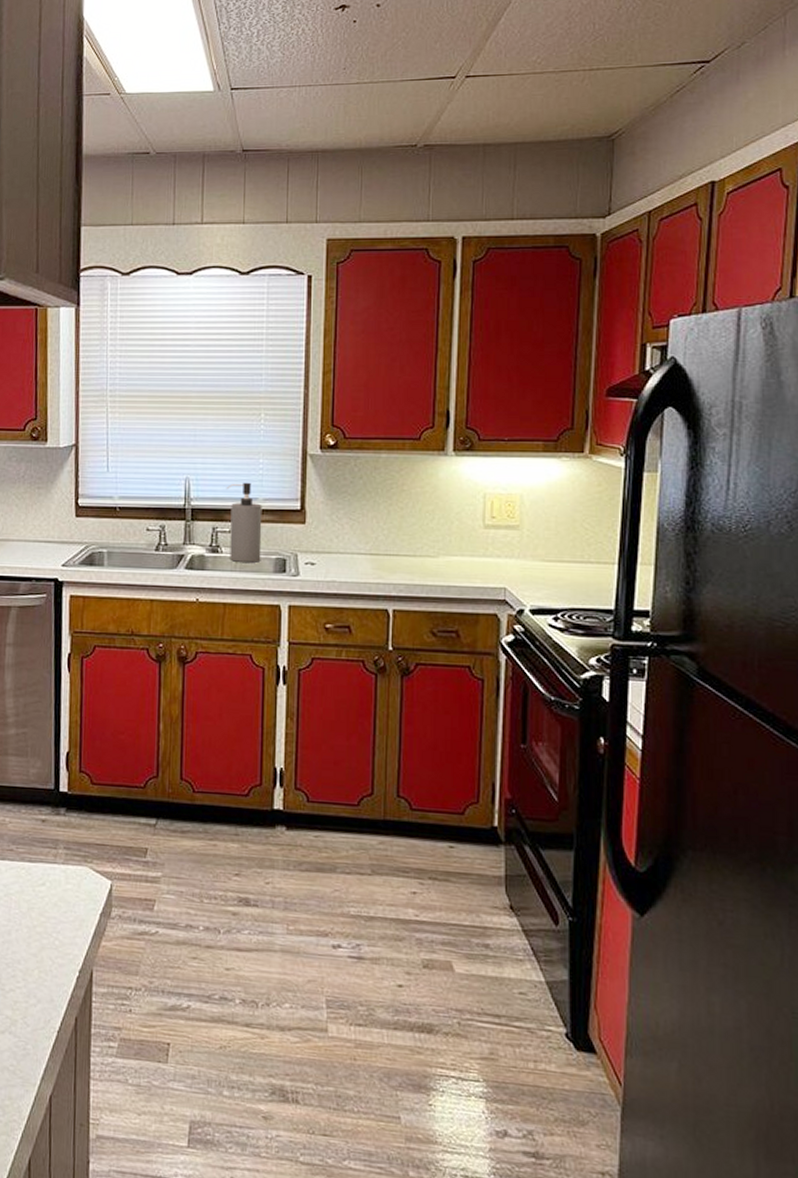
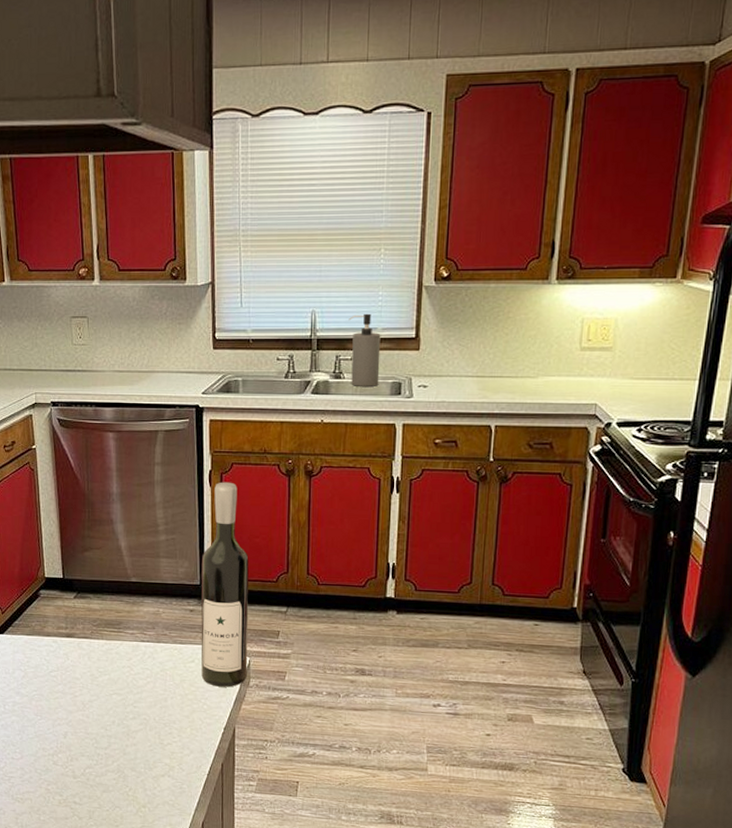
bottle: none [53,667,112,918] -> present [201,482,249,687]

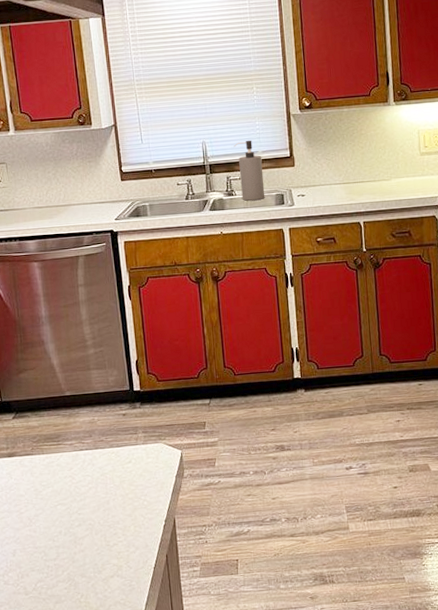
bottle: present [201,482,249,687] -> none [128,294,181,482]

